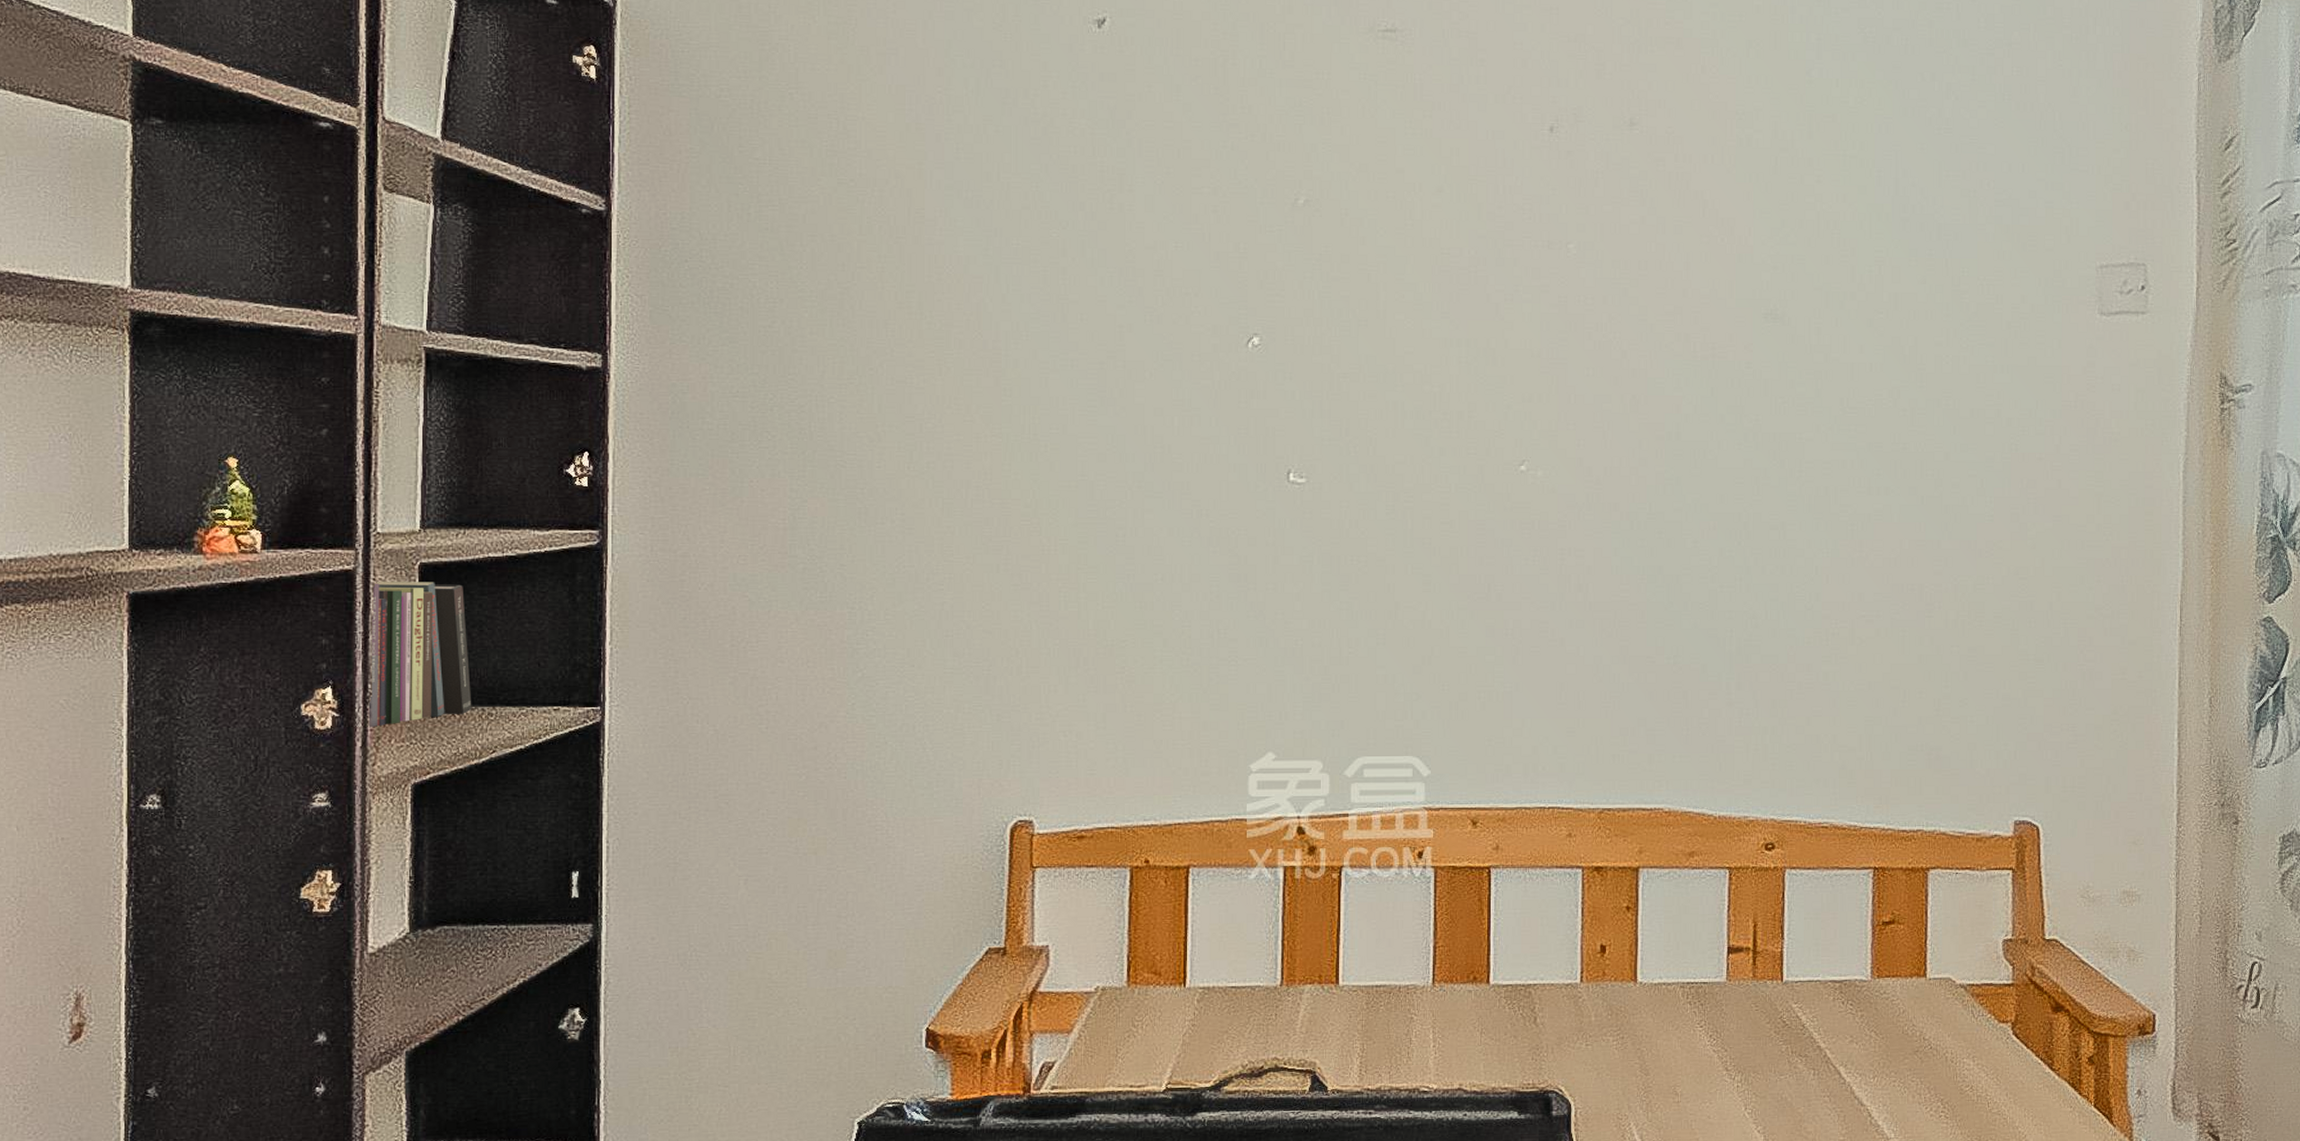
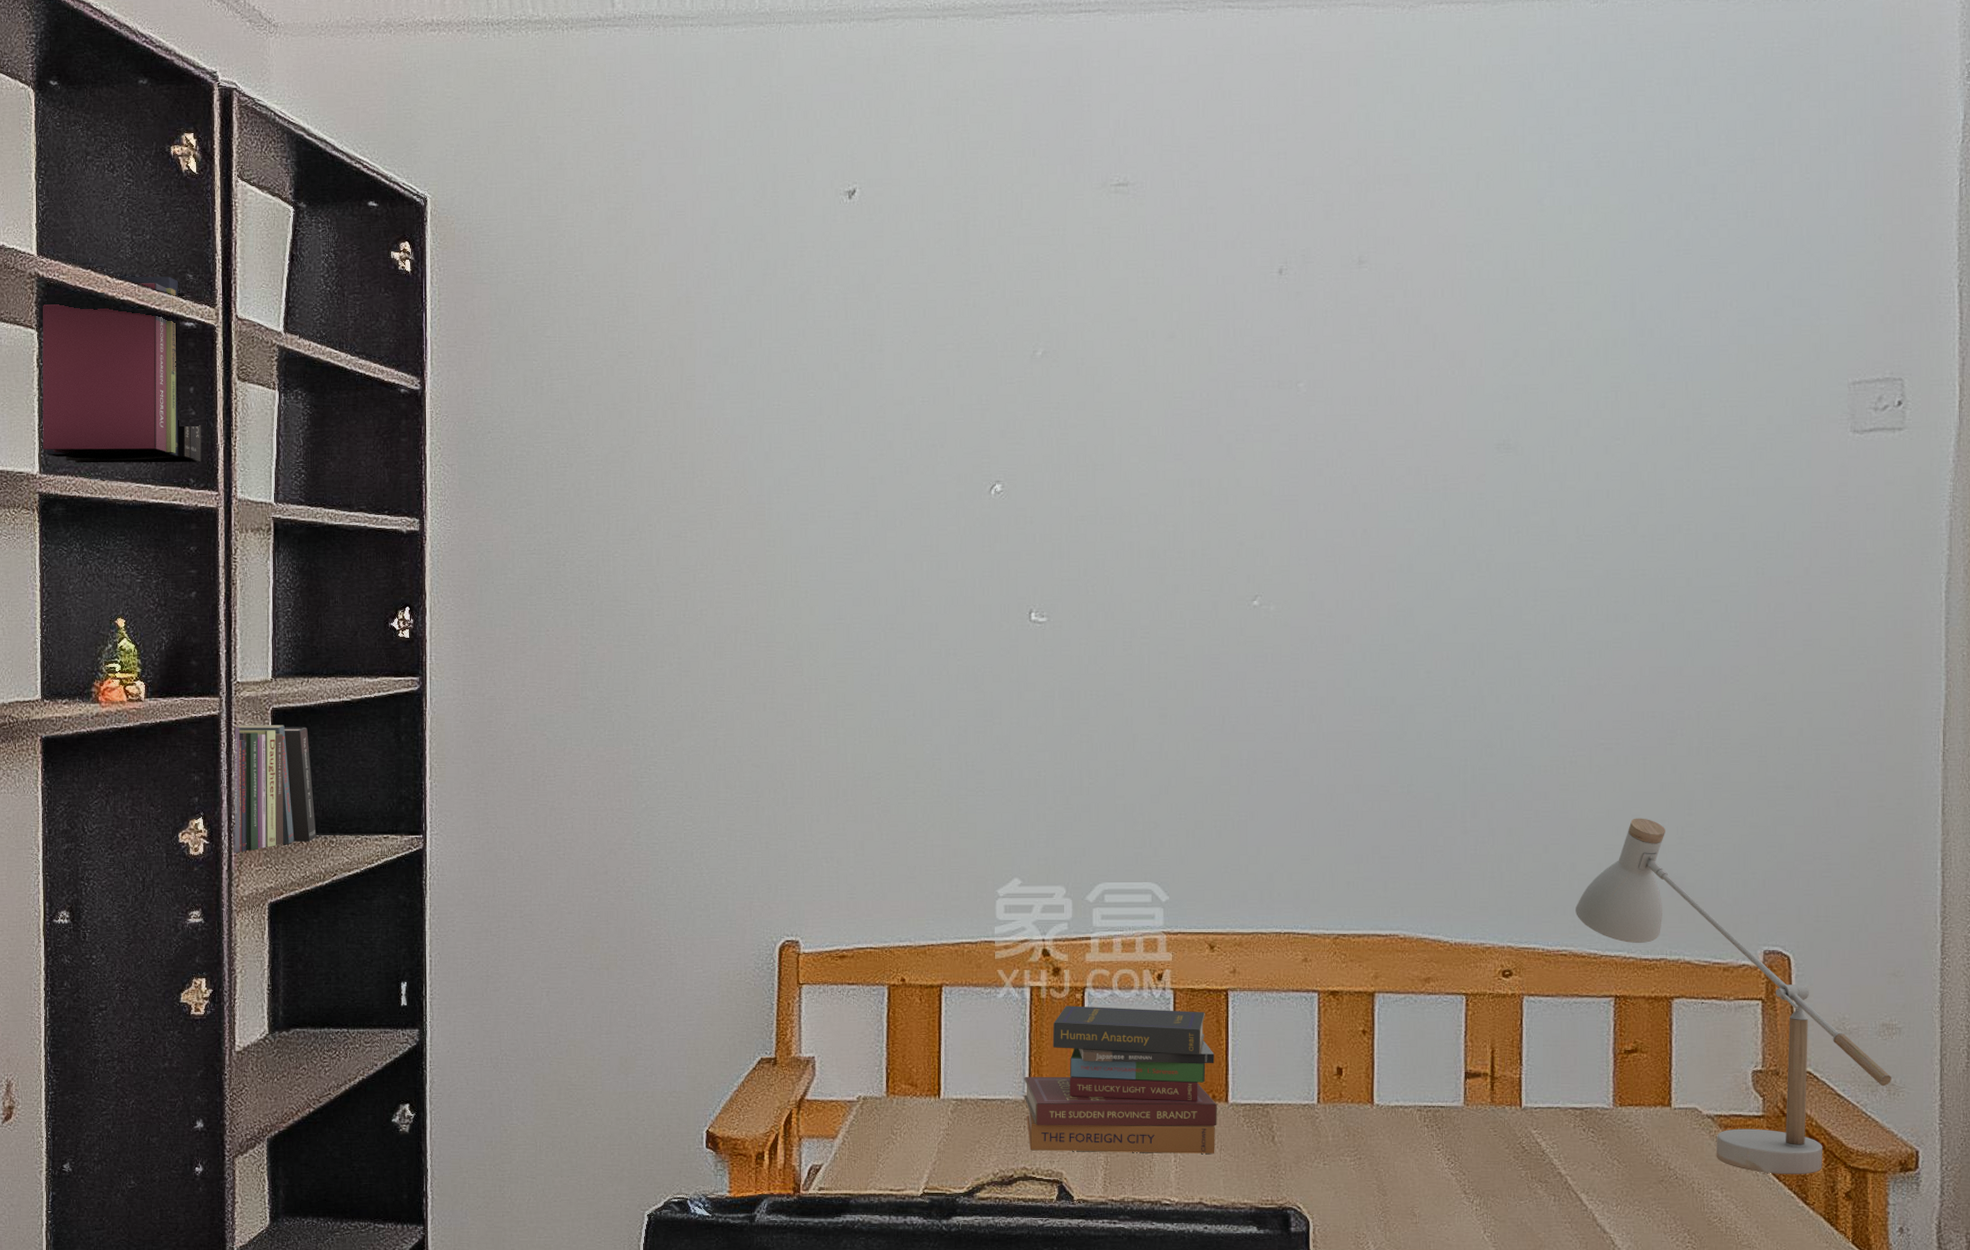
books: none [137,67,337,282] -> present [42,276,202,464]
books: none [1276,886,1478,1040] -> present [1023,1005,1217,1154]
desk lamp: none [1837,690,2131,1042] -> present [1576,818,1891,1175]

